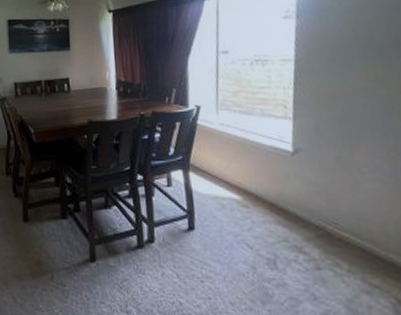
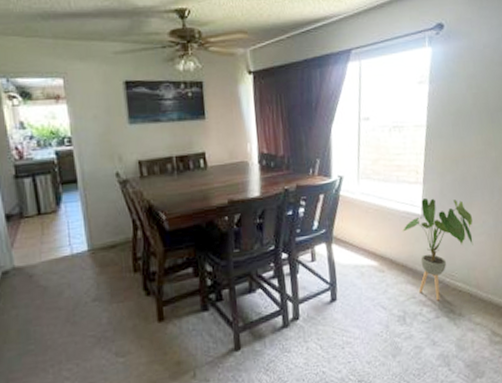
house plant: none [270,135,363,250] -> present [403,198,474,301]

